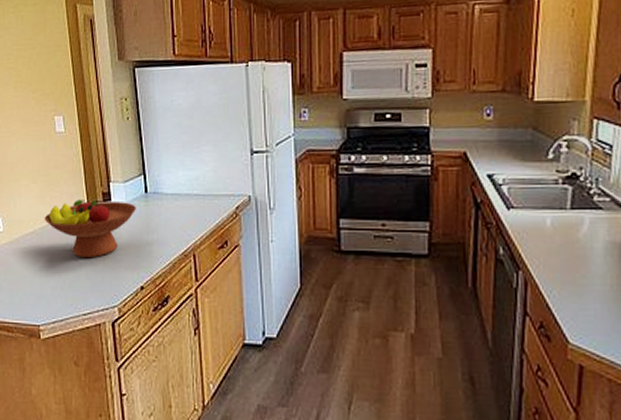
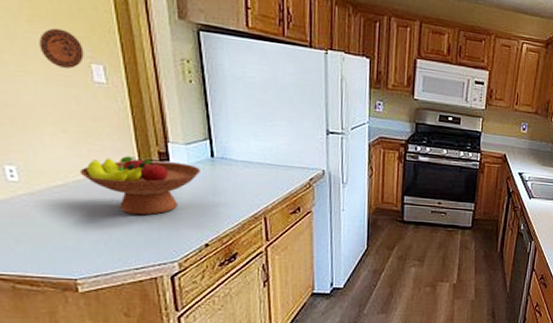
decorative plate: none [20,89,50,124] -> present [39,28,84,69]

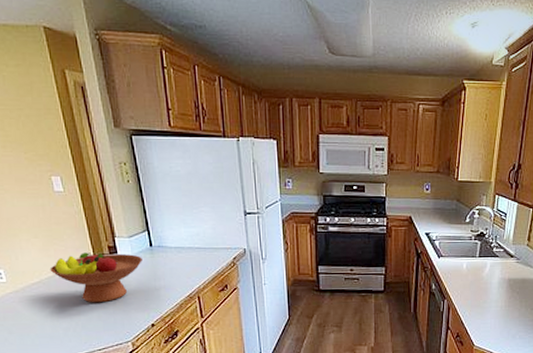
decorative plate: present [39,28,84,69] -> none [12,150,45,182]

